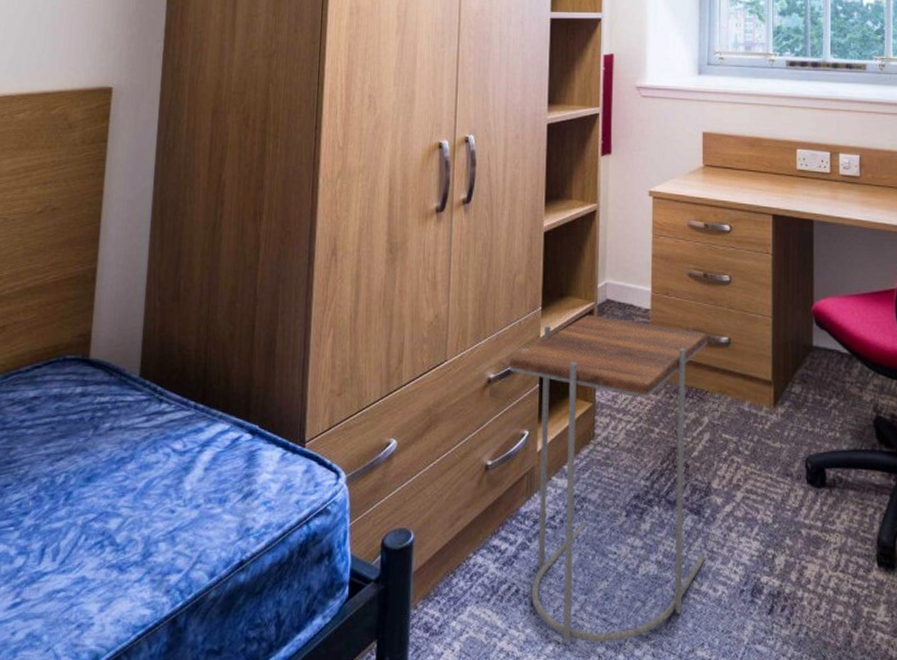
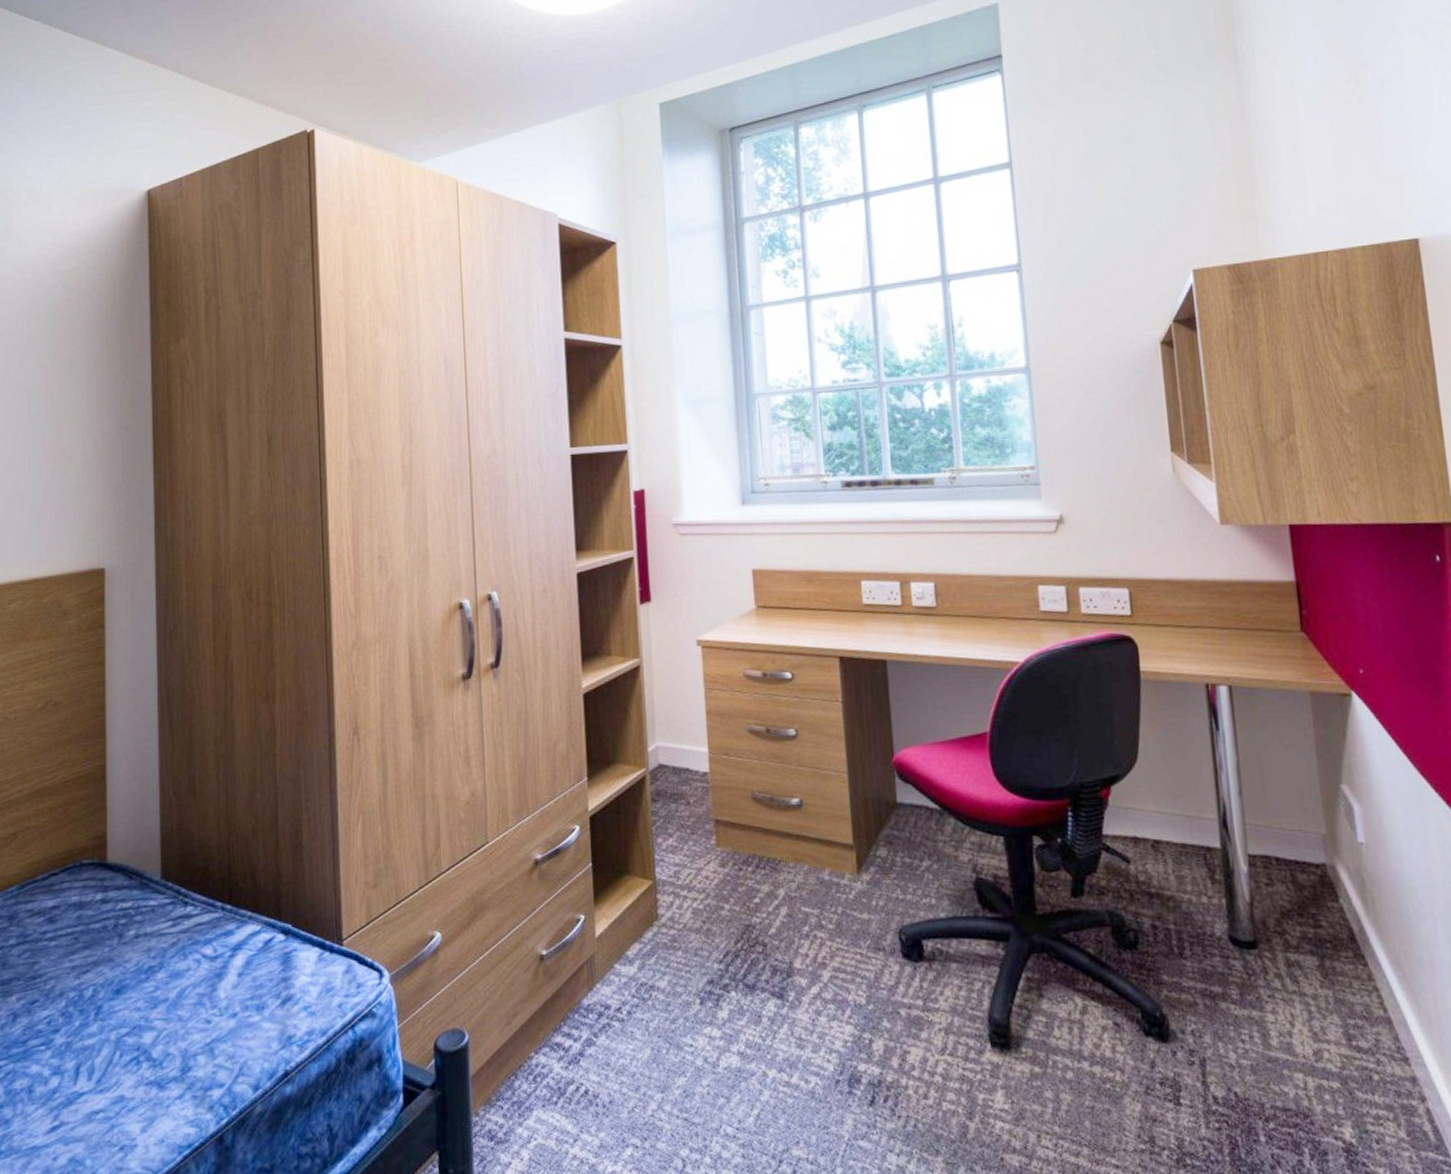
side table: present [509,314,708,643] -> none [556,782,794,1147]

